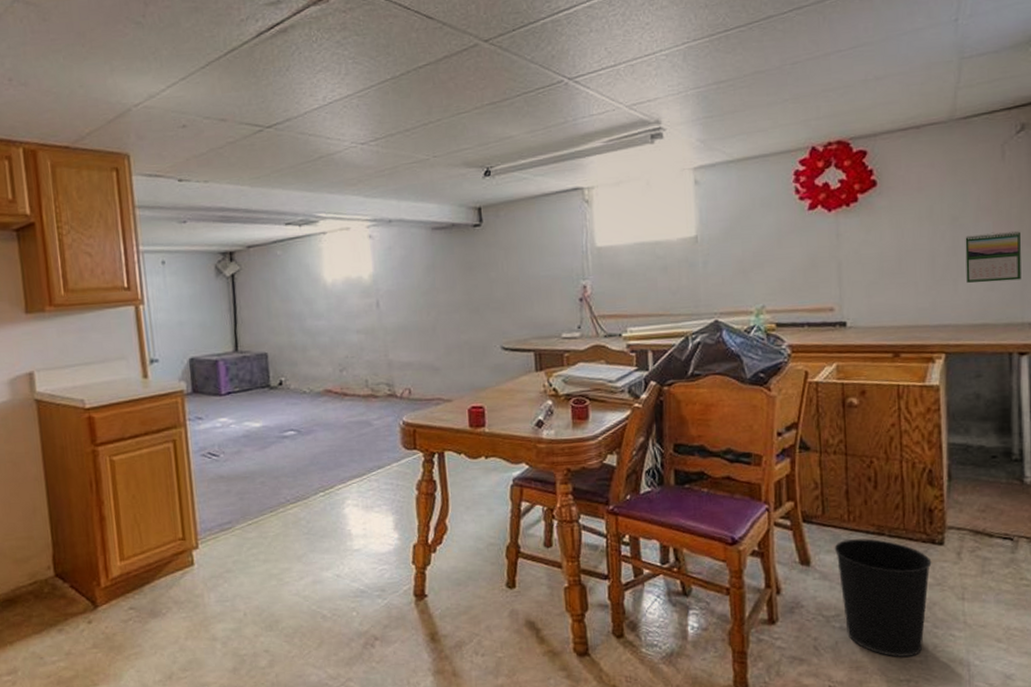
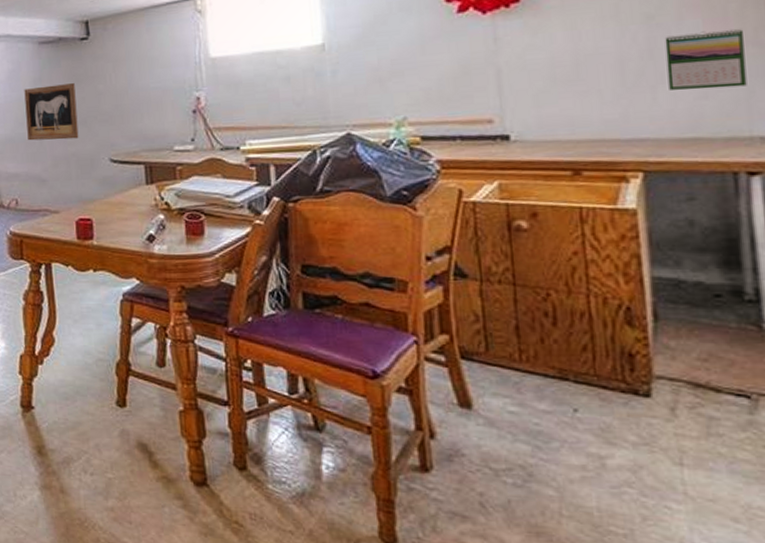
wall art: none [417,270,472,329] -> present [24,83,79,141]
wastebasket: present [834,538,932,657] -> none [502,383,635,528]

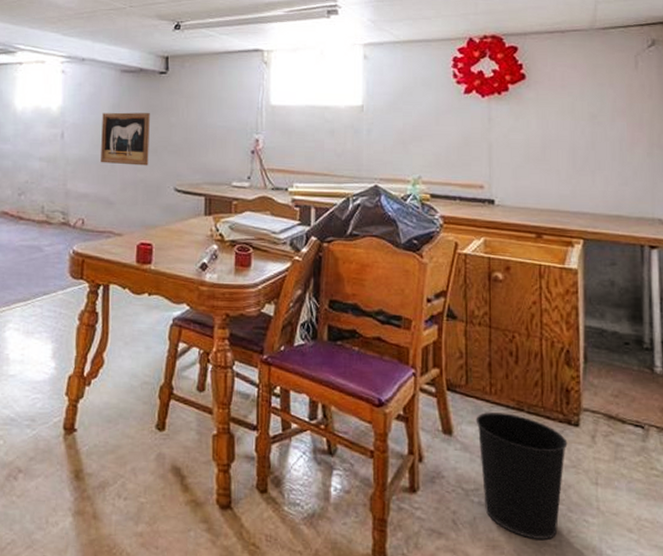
wastebasket: none [502,383,635,528] -> present [476,412,568,539]
calendar: present [664,28,747,91] -> none [602,132,652,178]

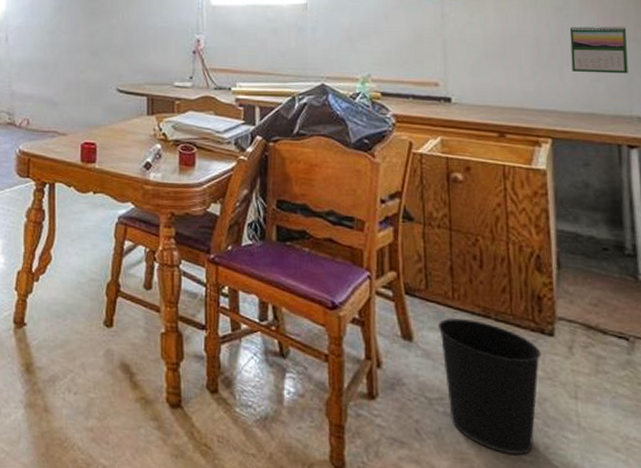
wall art: present [101,112,150,166] -> none [44,15,91,67]
calendar: none [602,132,652,178] -> present [569,25,628,74]

